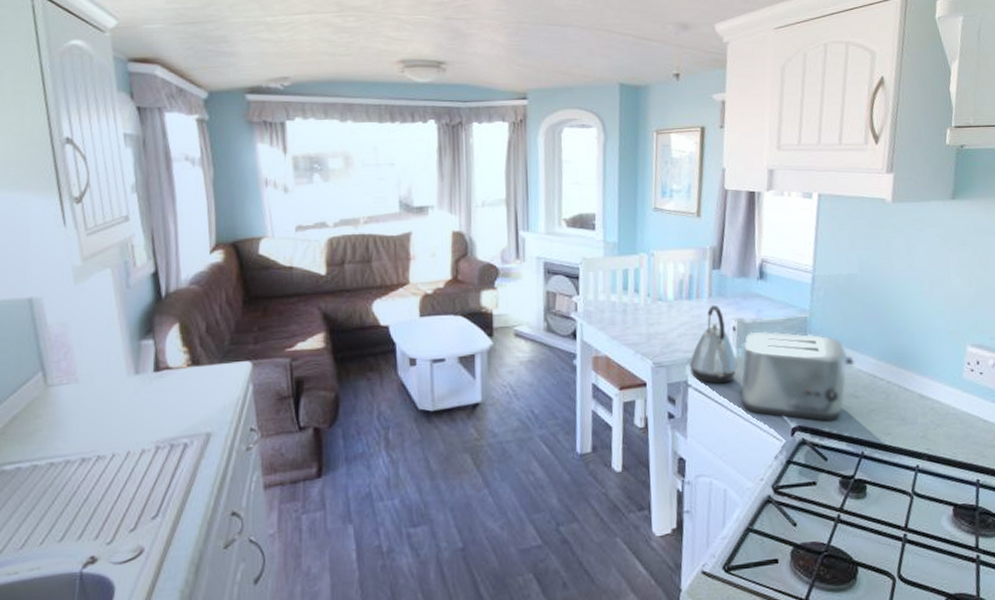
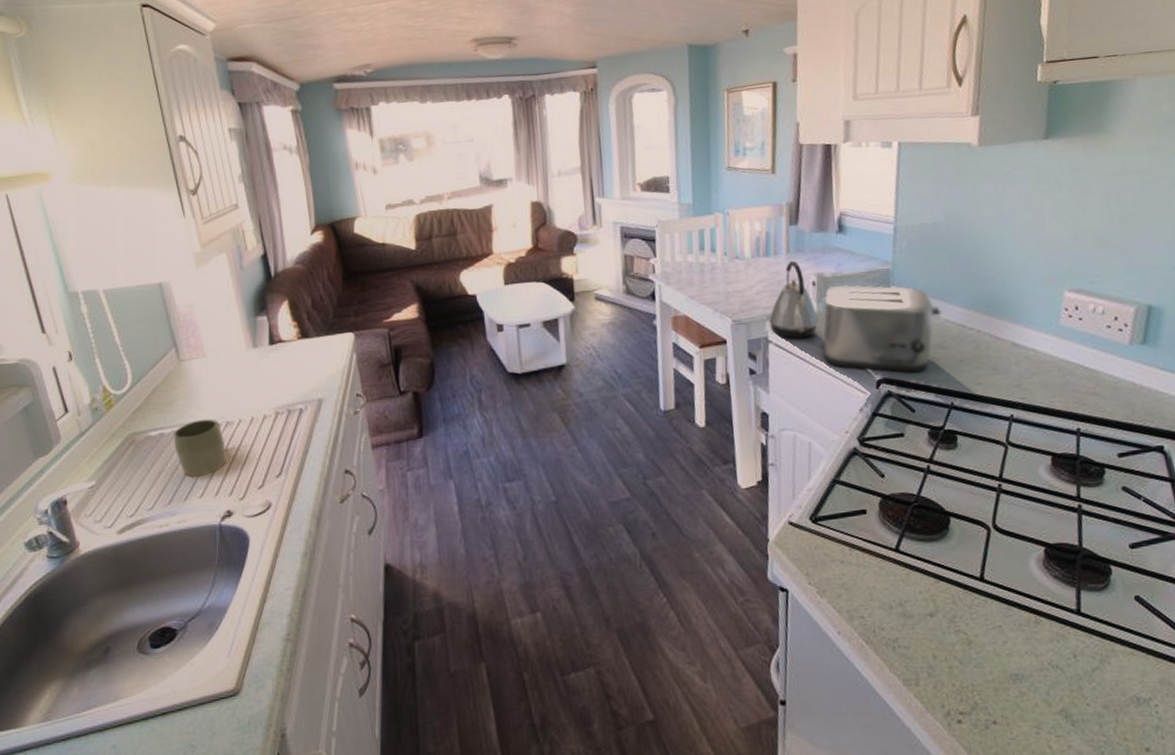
mug: none [32,452,95,518] -> present [174,419,227,477]

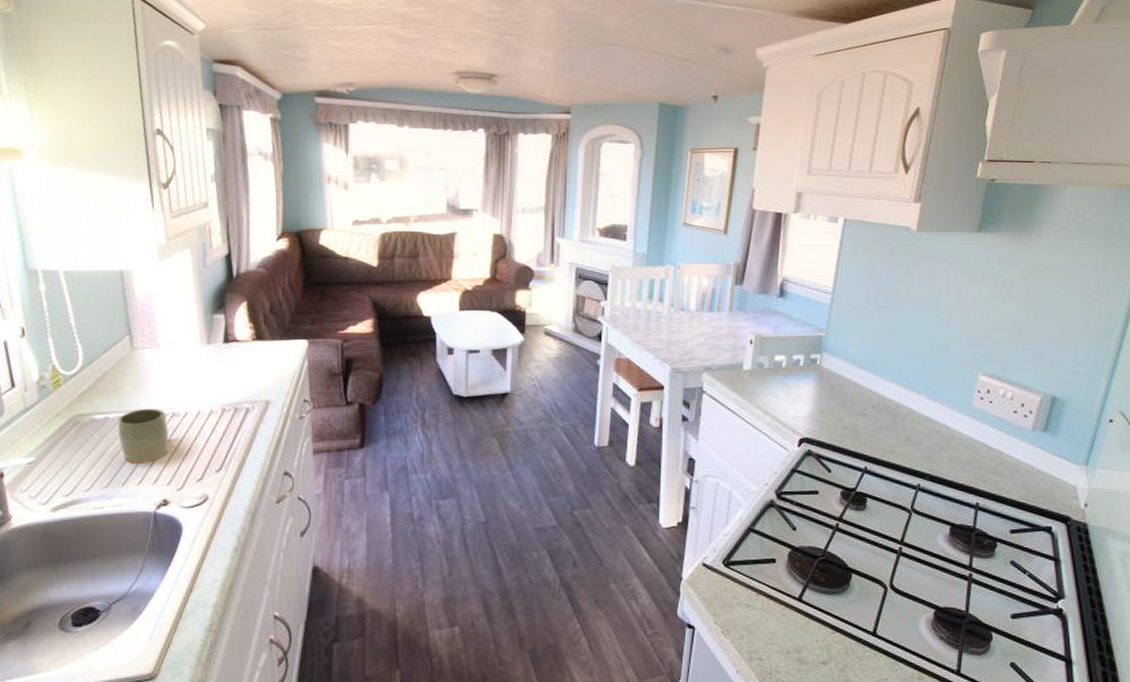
kettle: present [768,260,819,339] -> none [705,318,752,392]
toaster: present [821,285,941,374] -> none [752,347,865,437]

